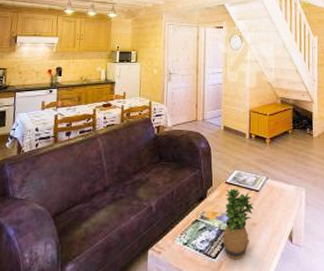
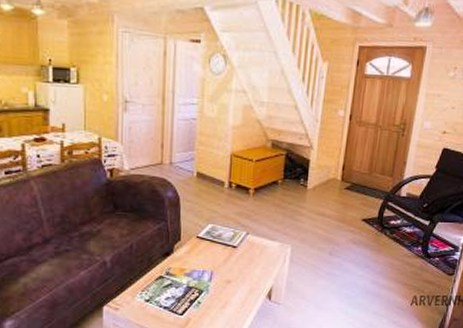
potted plant: present [223,188,255,260] -> none [191,243,231,317]

